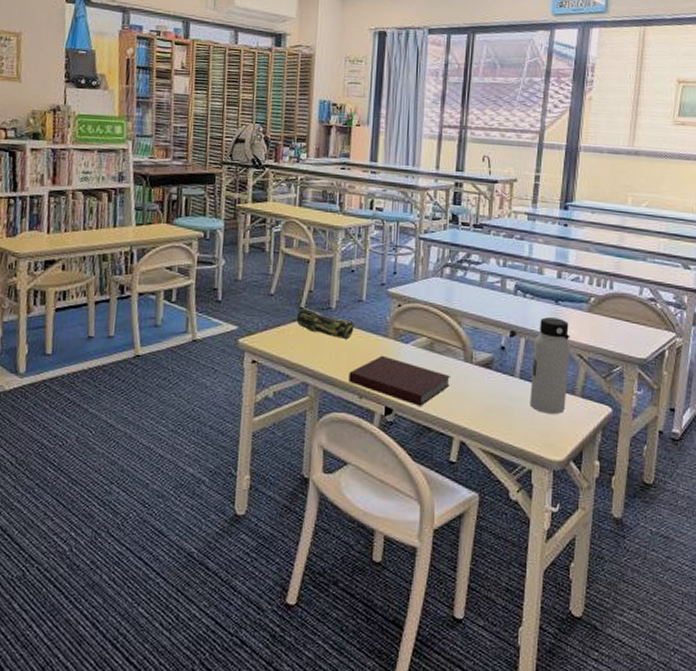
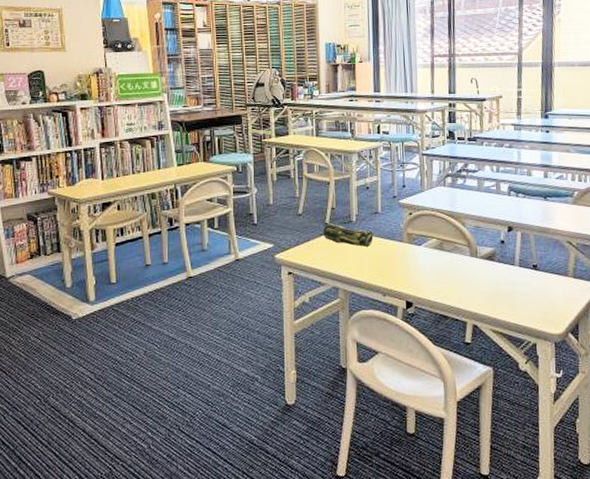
notebook: present [349,355,451,406] -> none [372,258,461,298]
water bottle: present [530,317,570,414] -> none [529,212,561,294]

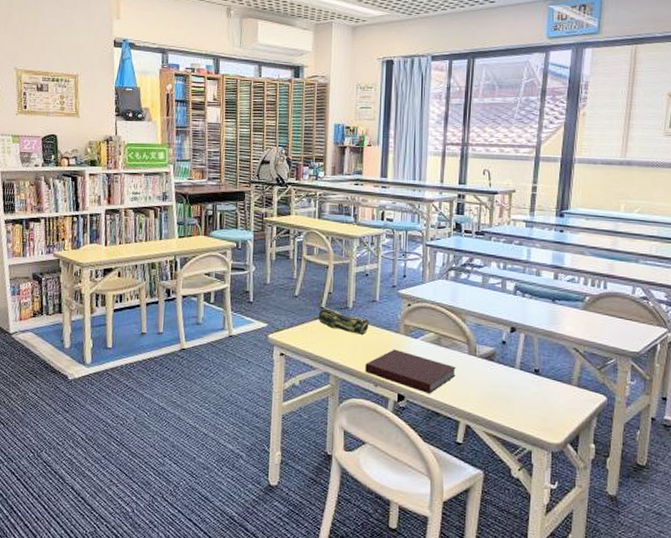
notebook: none [372,258,461,298] -> present [365,349,457,394]

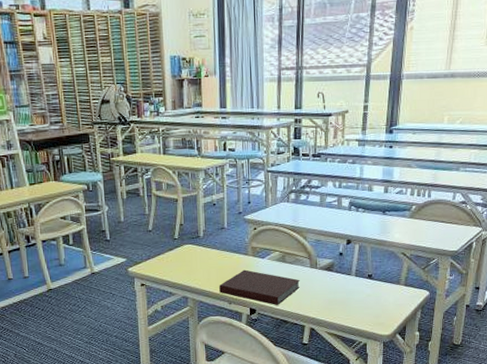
pencil case: present [318,307,369,336] -> none [172,238,220,261]

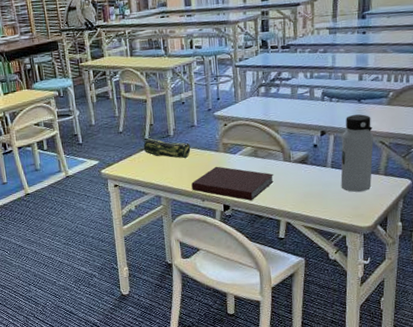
pencil case: none [172,238,220,261] -> present [143,138,191,159]
water bottle: none [364,225,396,301] -> present [340,114,374,192]

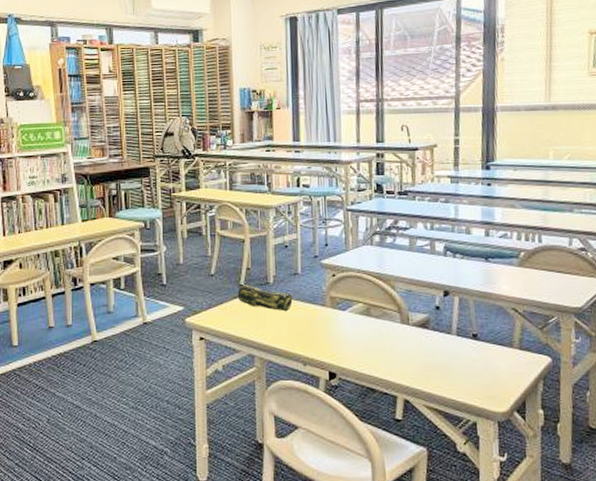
notebook: present [191,166,274,201] -> none [292,323,390,369]
water bottle: present [340,114,374,192] -> none [468,275,505,367]

